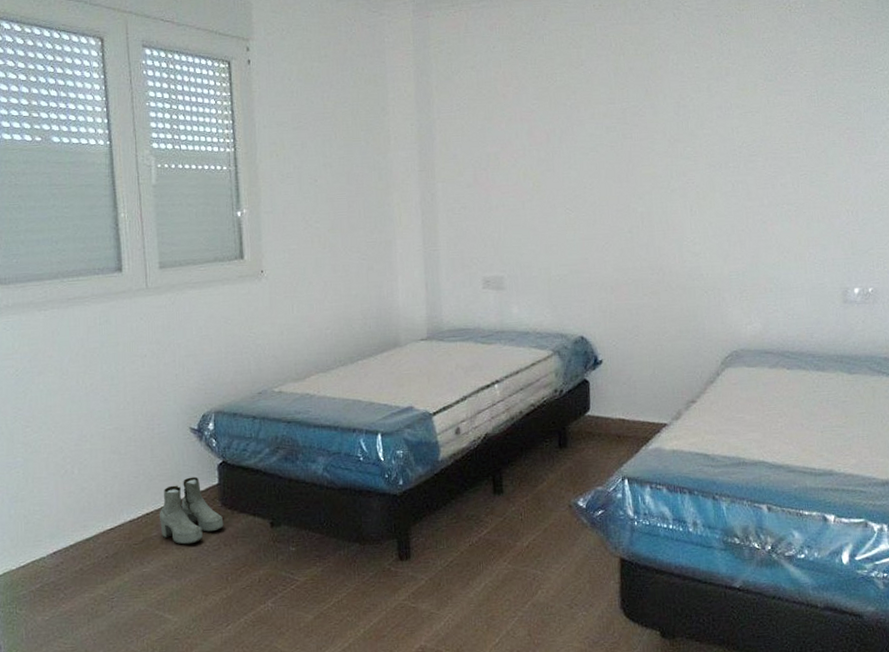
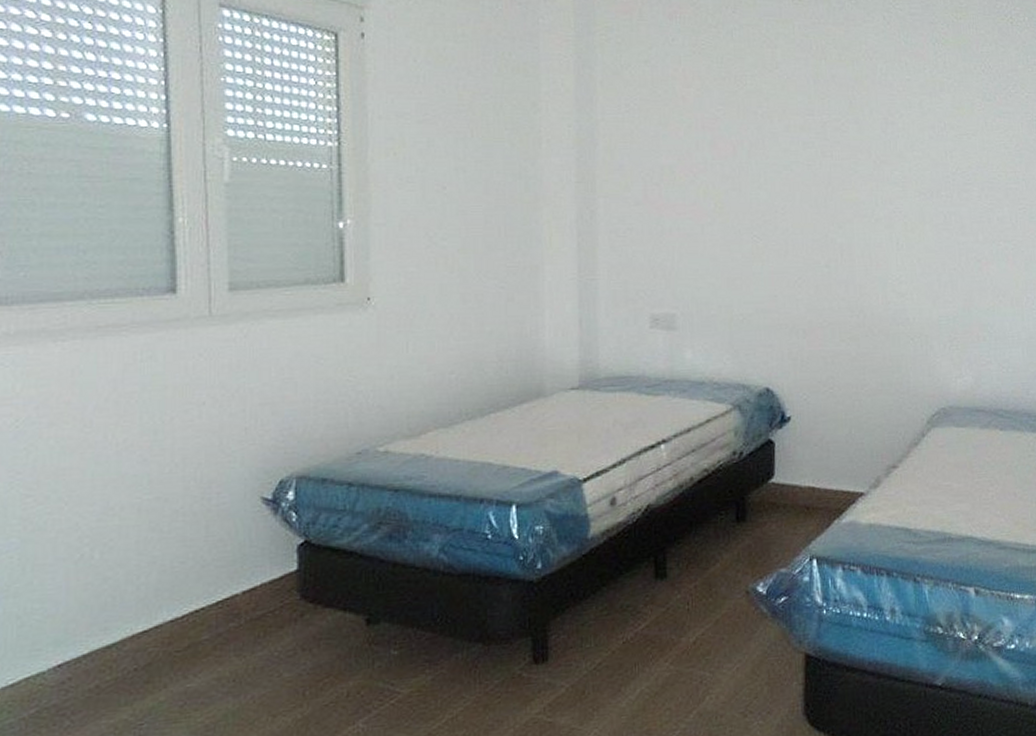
boots: present [159,476,224,545] -> none [212,561,303,651]

